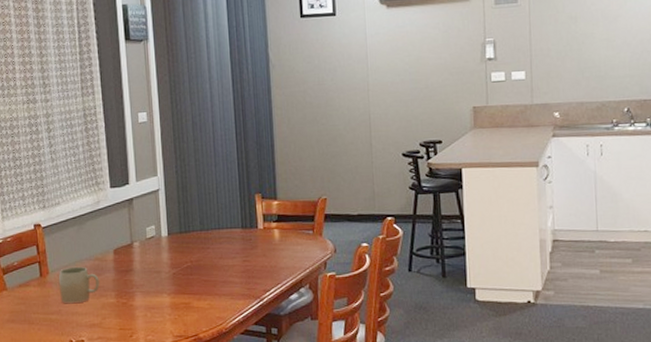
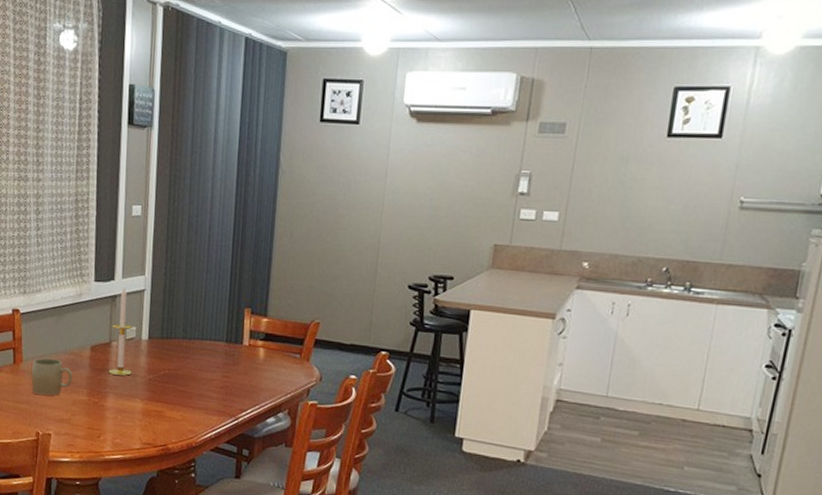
candle: none [131,190,156,275] -> present [108,288,132,376]

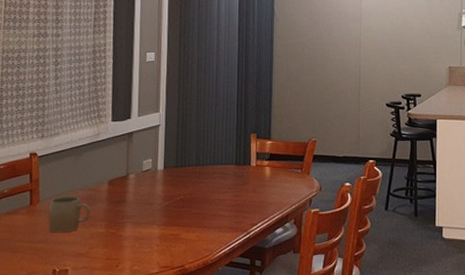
candle: present [108,288,132,376] -> none [125,125,149,206]

